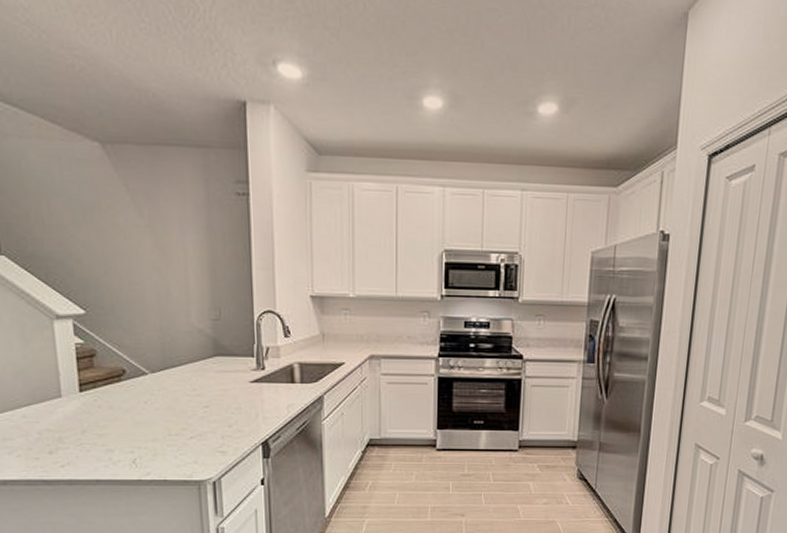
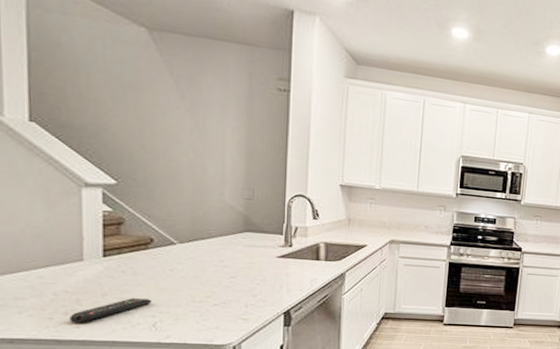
remote control: none [54,433,130,462] -> present [70,297,152,323]

